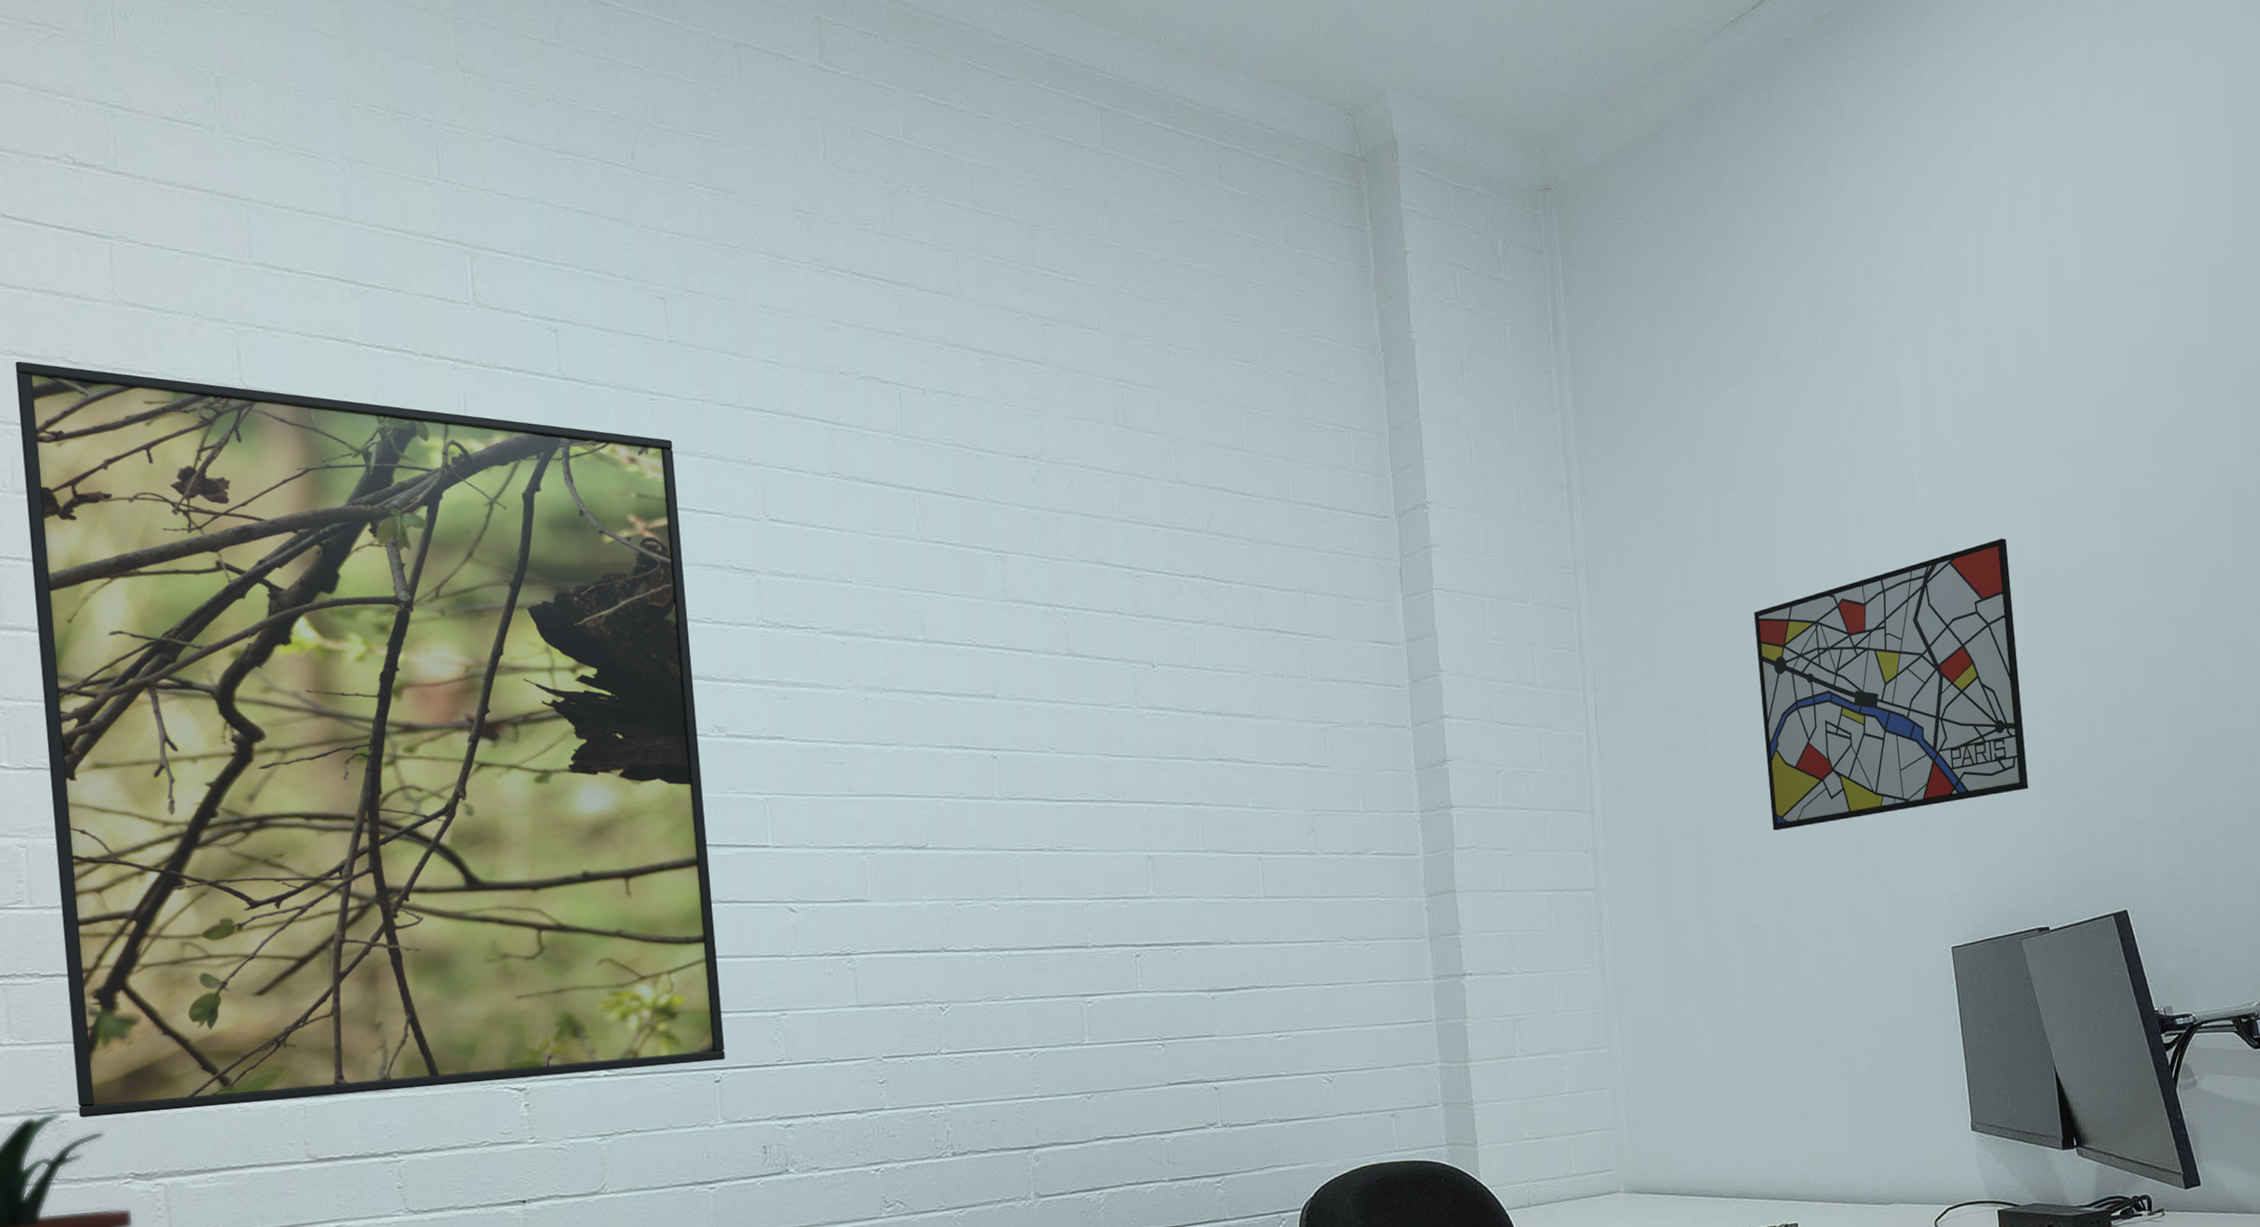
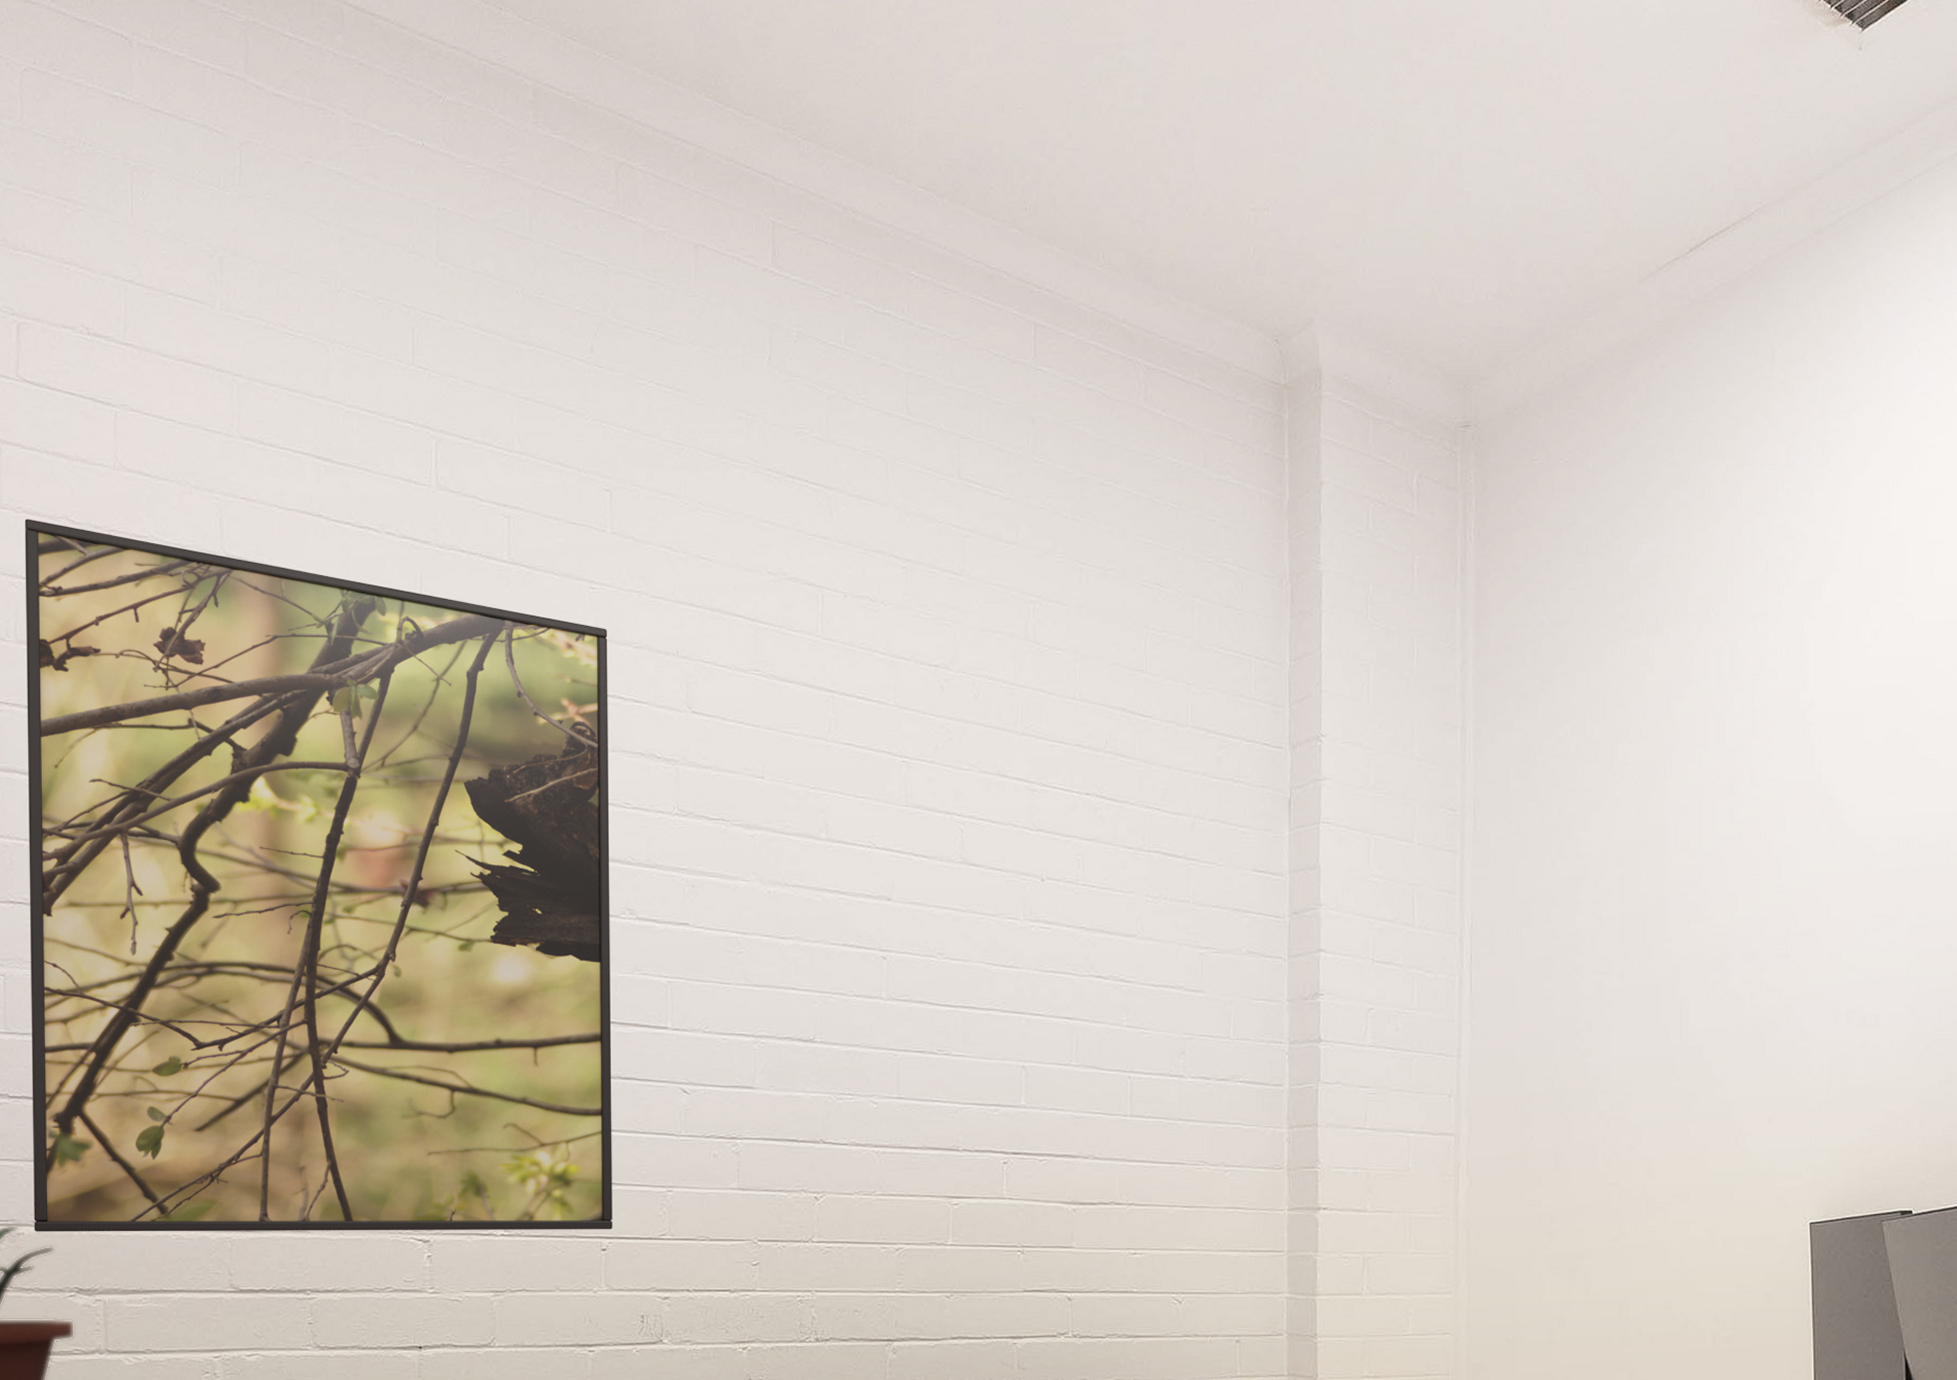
wall art: present [1754,538,2028,831] -> none [1638,809,1904,1090]

